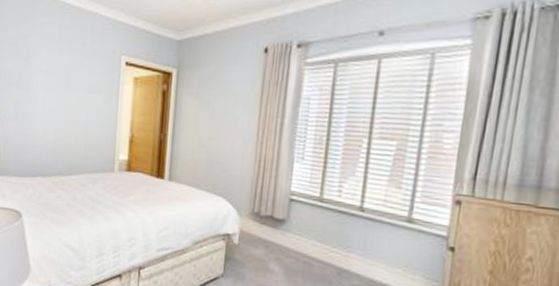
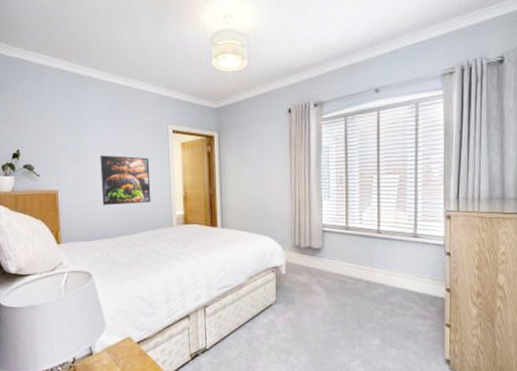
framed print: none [41,83,96,142] -> present [100,155,151,206]

